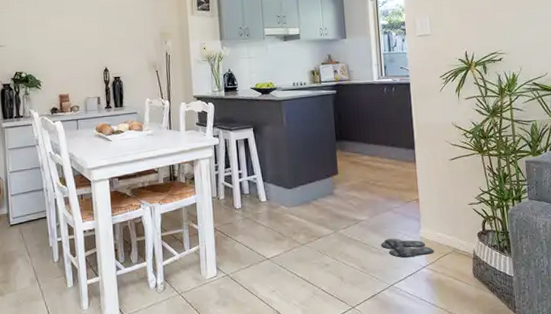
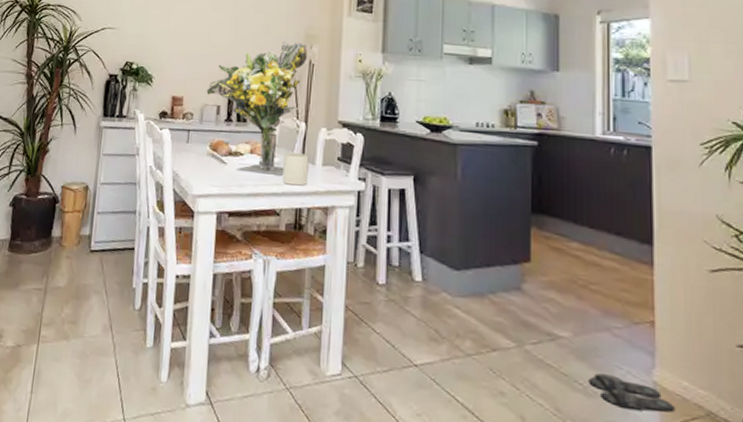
bouquet: none [87,39,164,144] -> present [206,41,308,175]
mug: none [155,124,176,149] -> present [282,152,309,186]

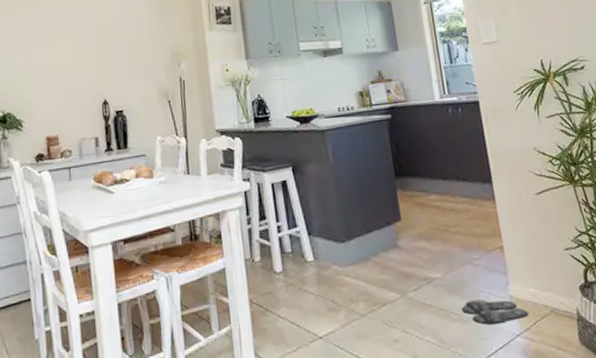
bouquet: present [206,41,308,175] -> none [81,62,177,197]
mug: present [282,152,309,186] -> none [169,167,196,200]

